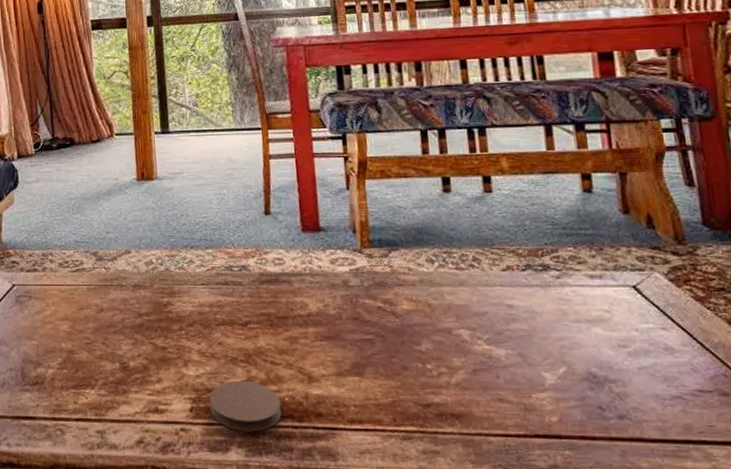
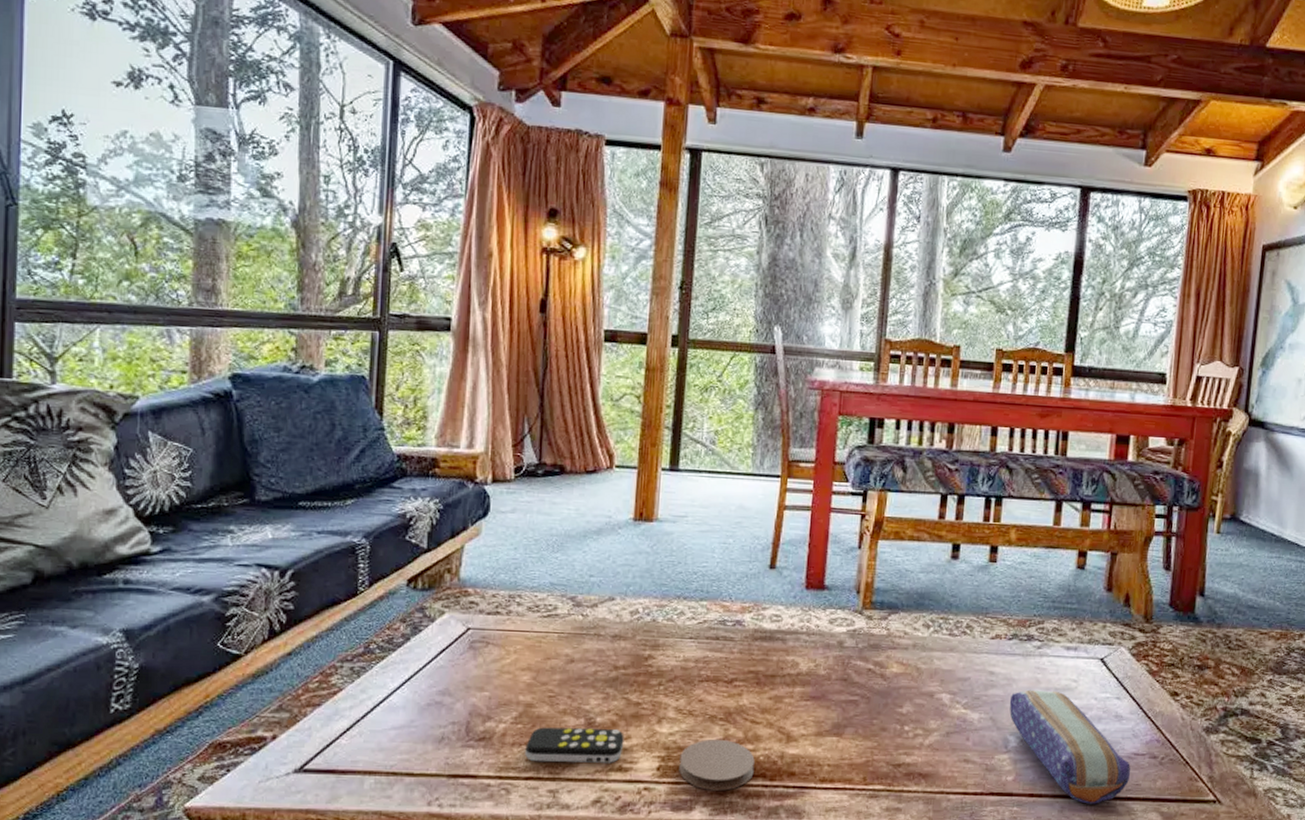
remote control: none [72,372,157,405] -> present [525,727,625,763]
pencil case: none [536,322,700,449] -> present [1009,690,1131,804]

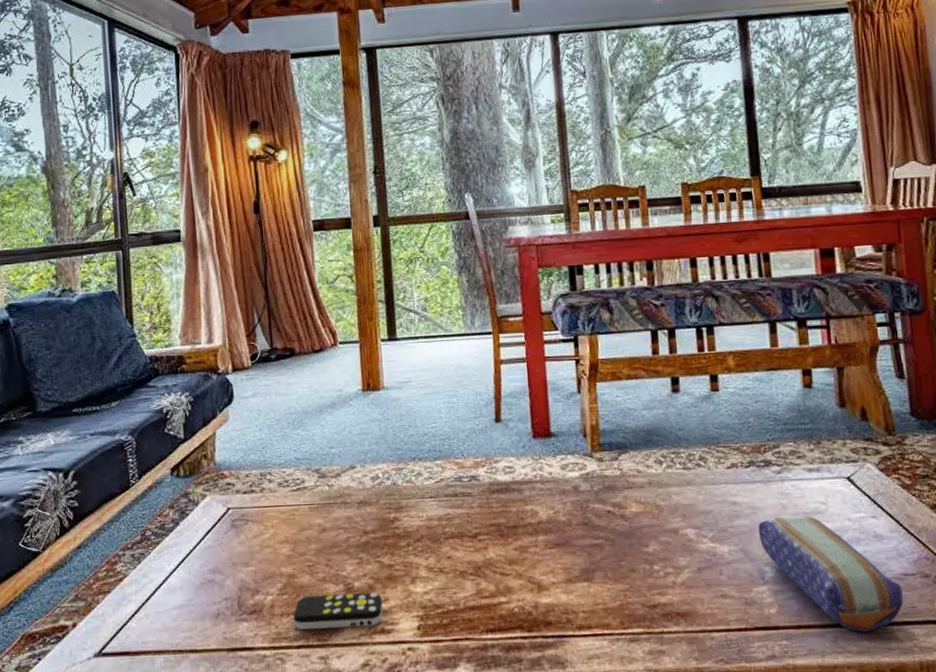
coaster: present [679,739,755,791] -> none [437,594,511,646]

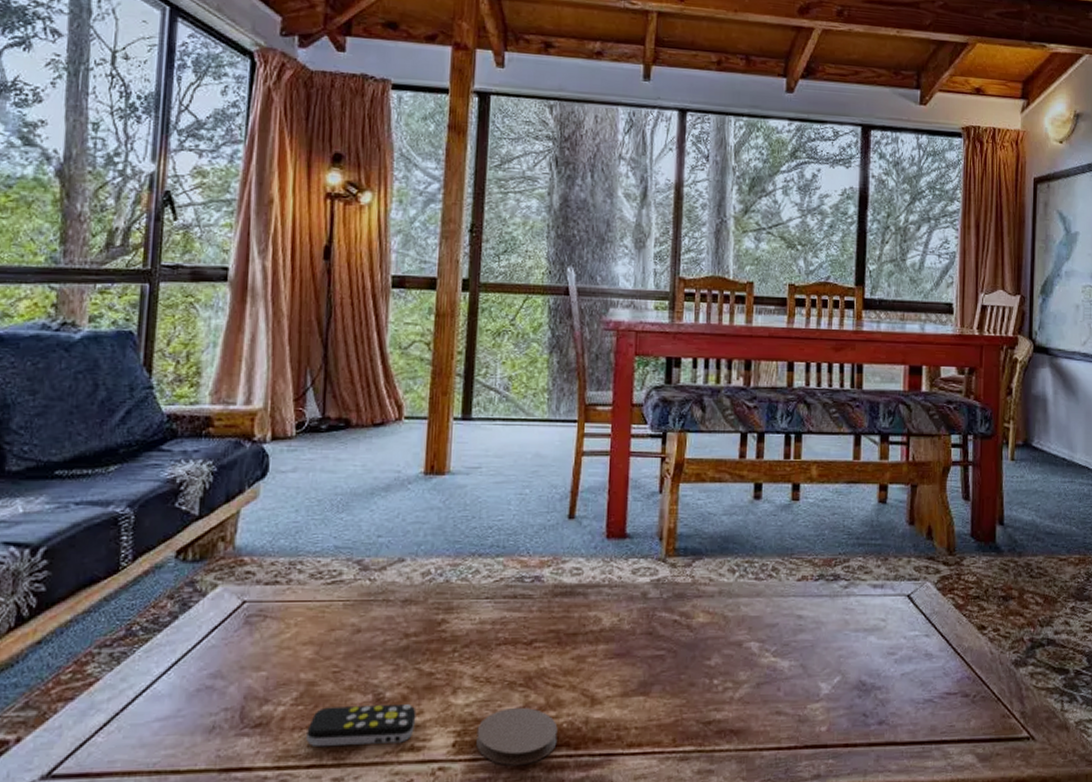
coaster: none [437,594,511,646] -> present [476,707,558,765]
pencil case: present [757,515,904,632] -> none [819,631,944,751]

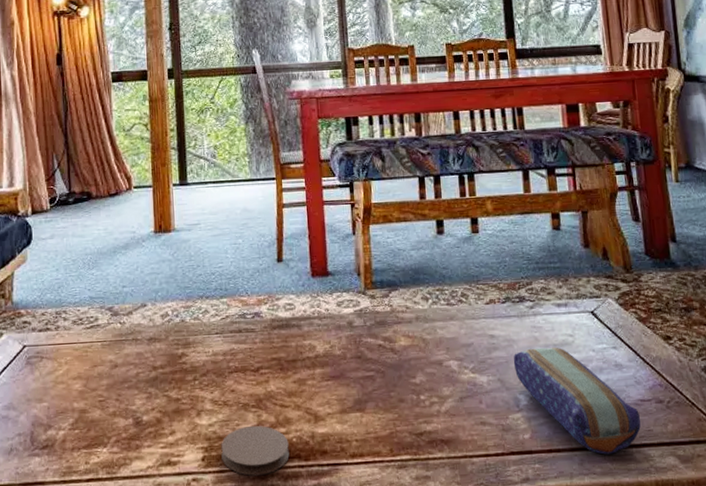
remote control: present [306,704,417,748] -> none [84,426,170,464]
pencil case: none [819,631,944,751] -> present [513,347,641,455]

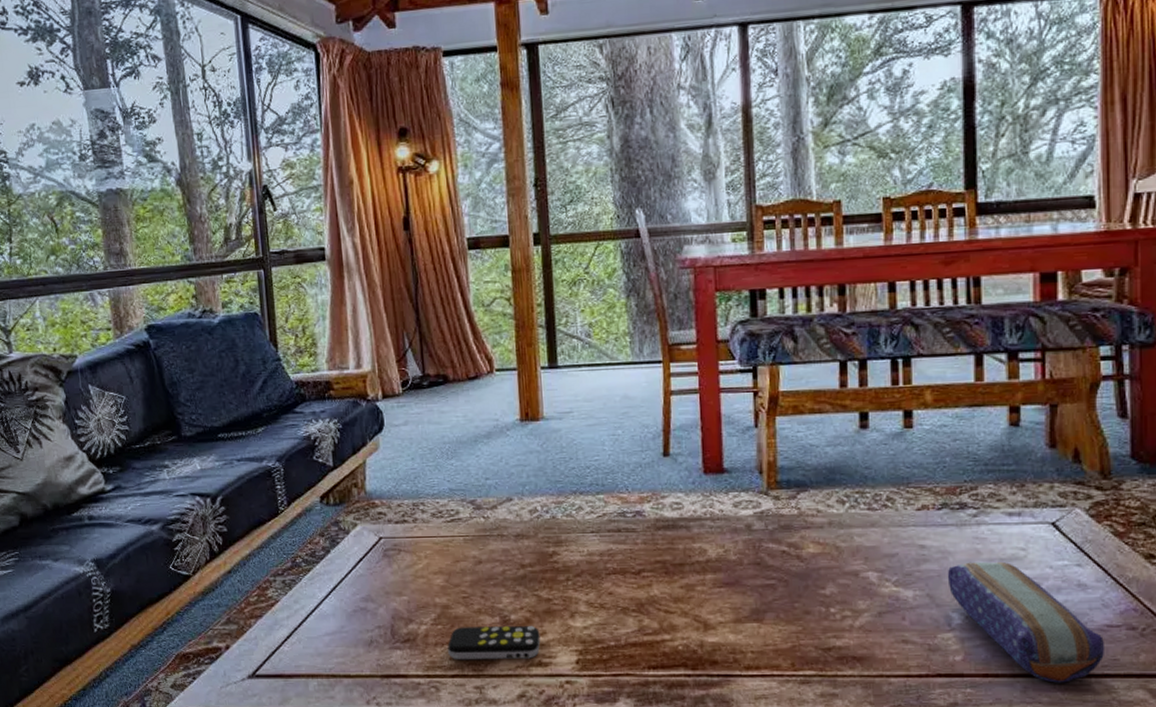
remote control: none [84,426,170,464] -> present [447,626,541,660]
coaster: present [221,425,290,476] -> none [597,630,675,682]

